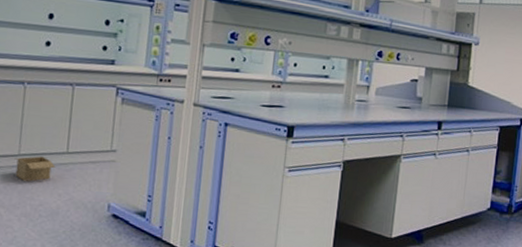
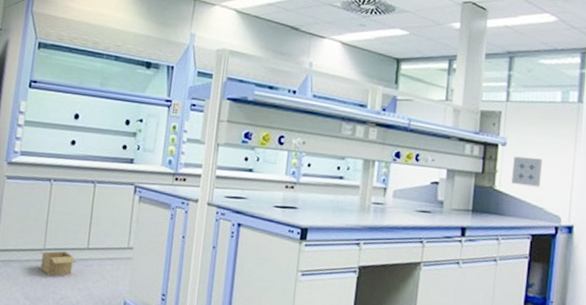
wall art: none [483,55,510,83] -> present [511,156,542,187]

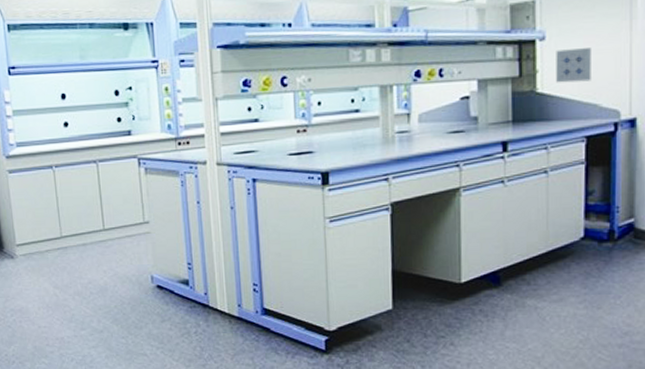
cardboard box: present [40,251,77,276] -> none [58,236,96,262]

